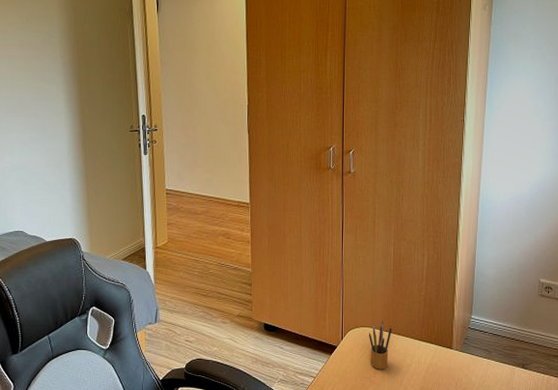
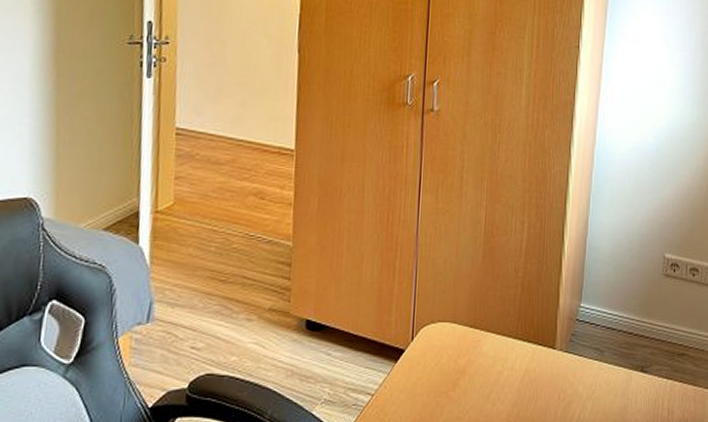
pencil box: present [368,320,392,370] -> none [447,312,480,381]

